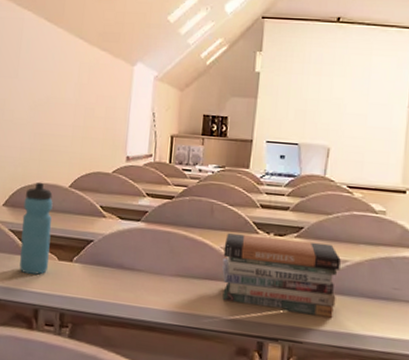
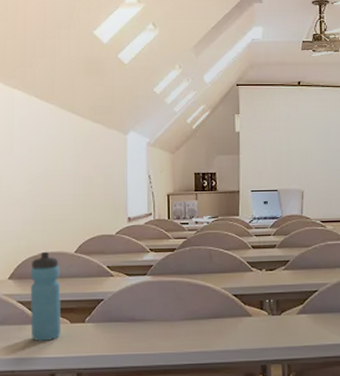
book stack: present [222,233,341,318] -> none [224,271,322,335]

